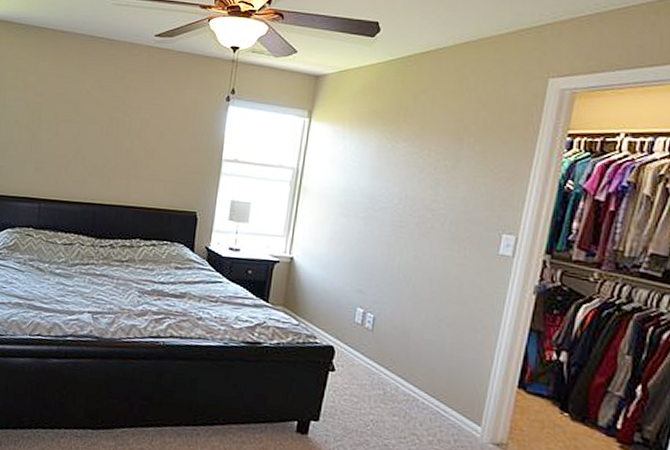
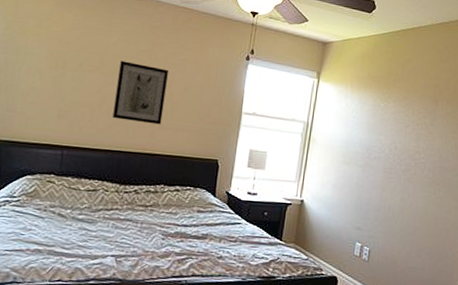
wall art: none [87,109,143,175] -> present [112,61,168,125]

